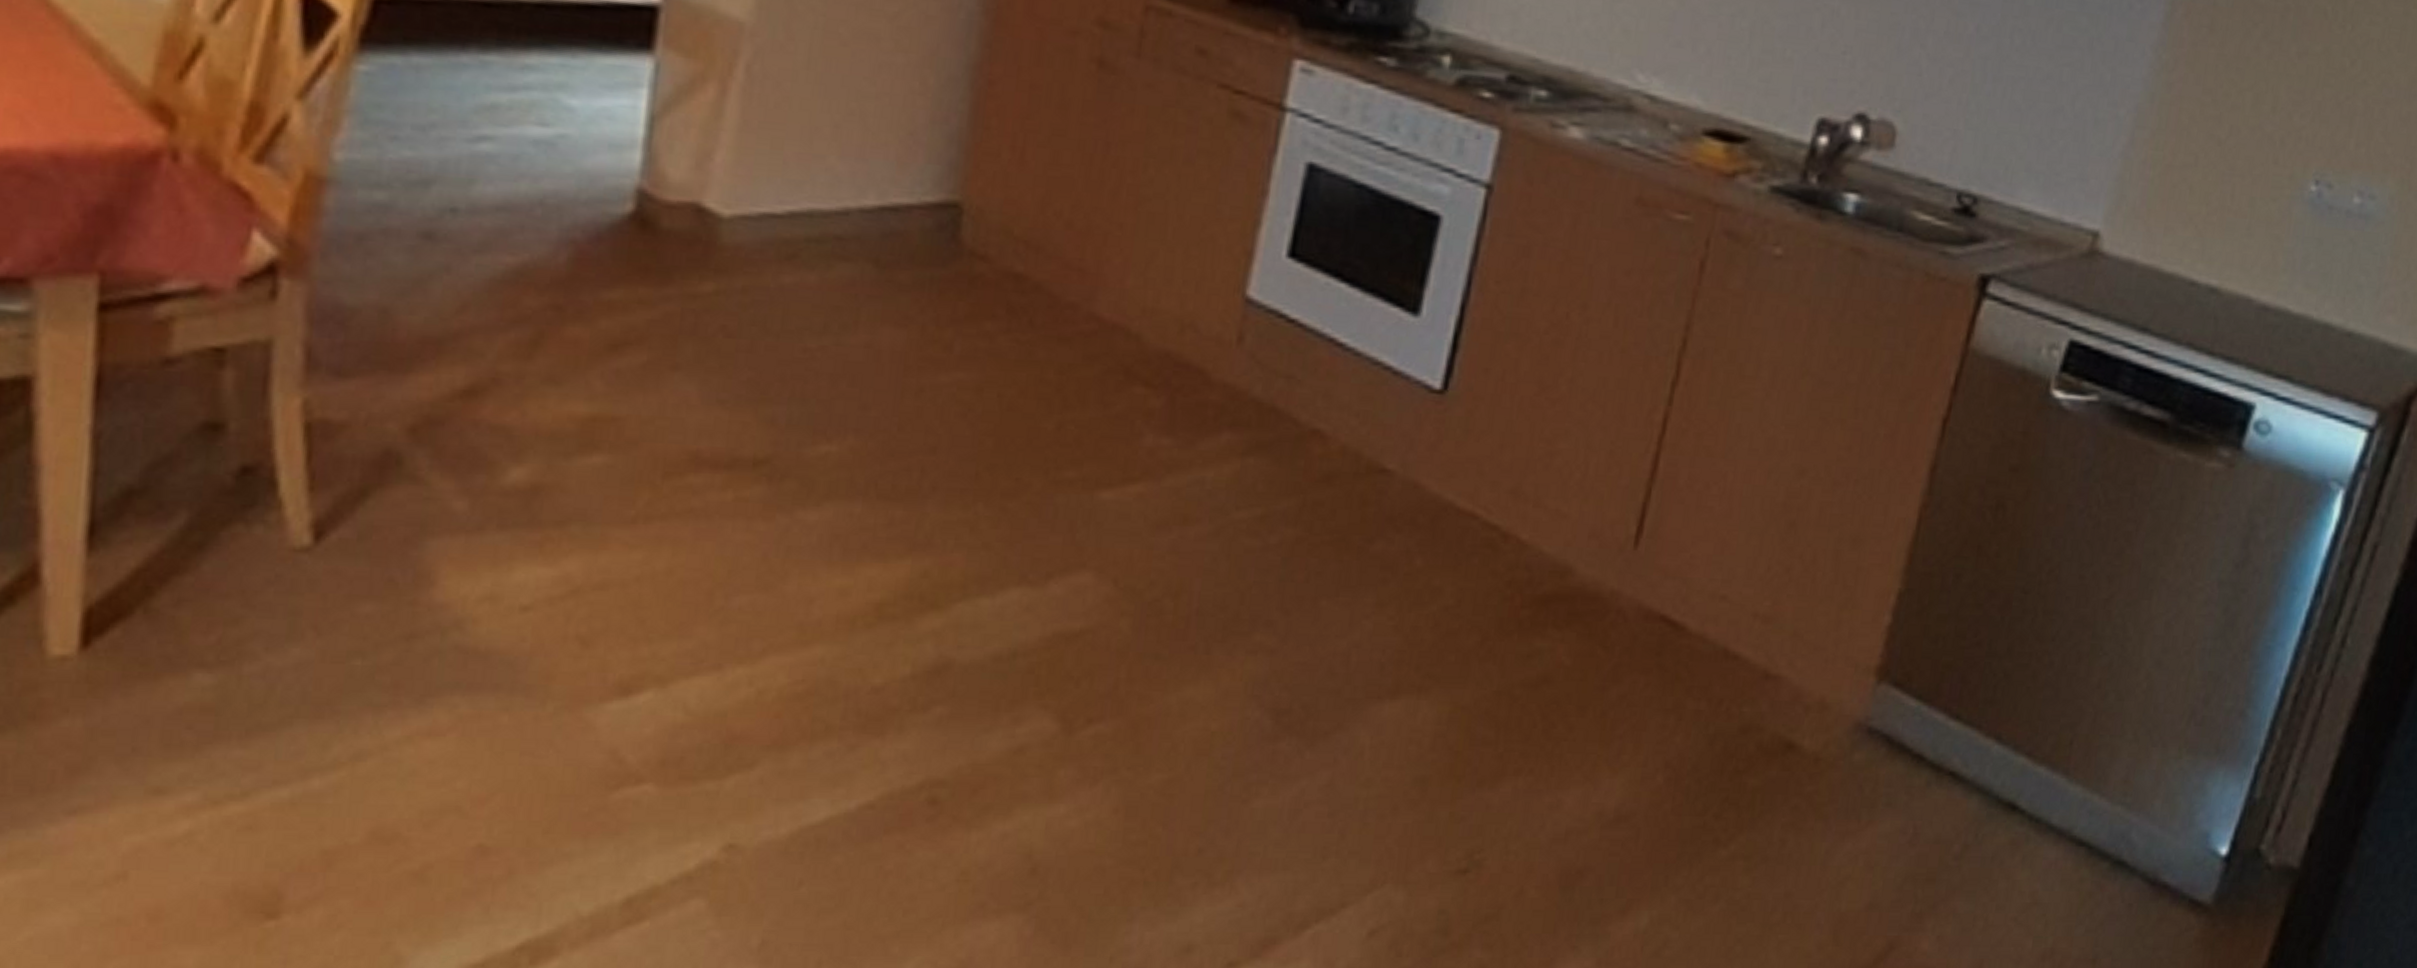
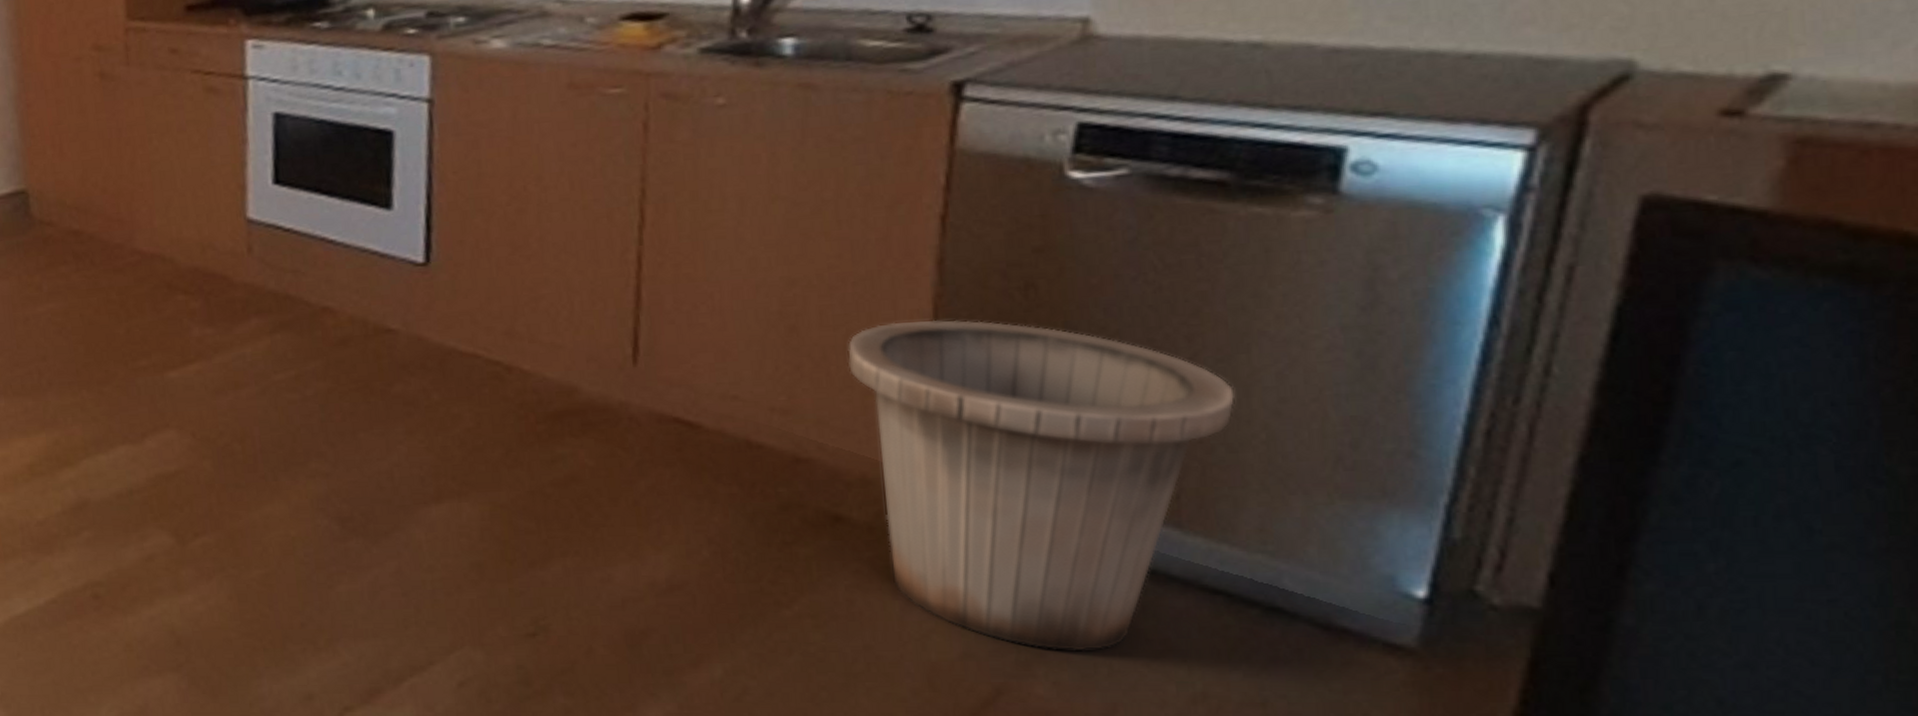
trash can: none [1825,529,2133,903] -> present [847,319,1235,652]

